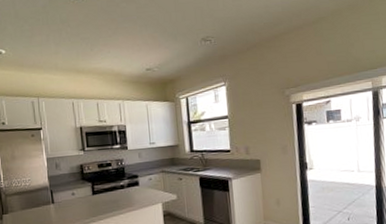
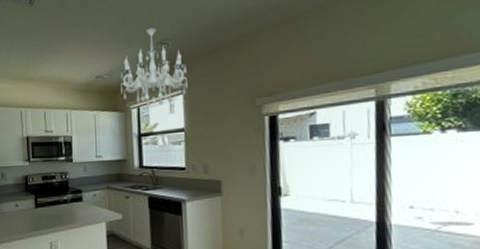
chandelier: none [169,26,229,97] -> present [120,27,188,106]

